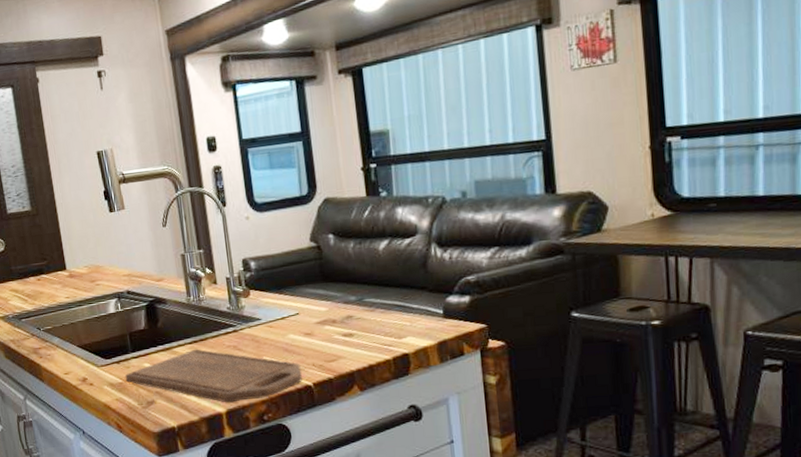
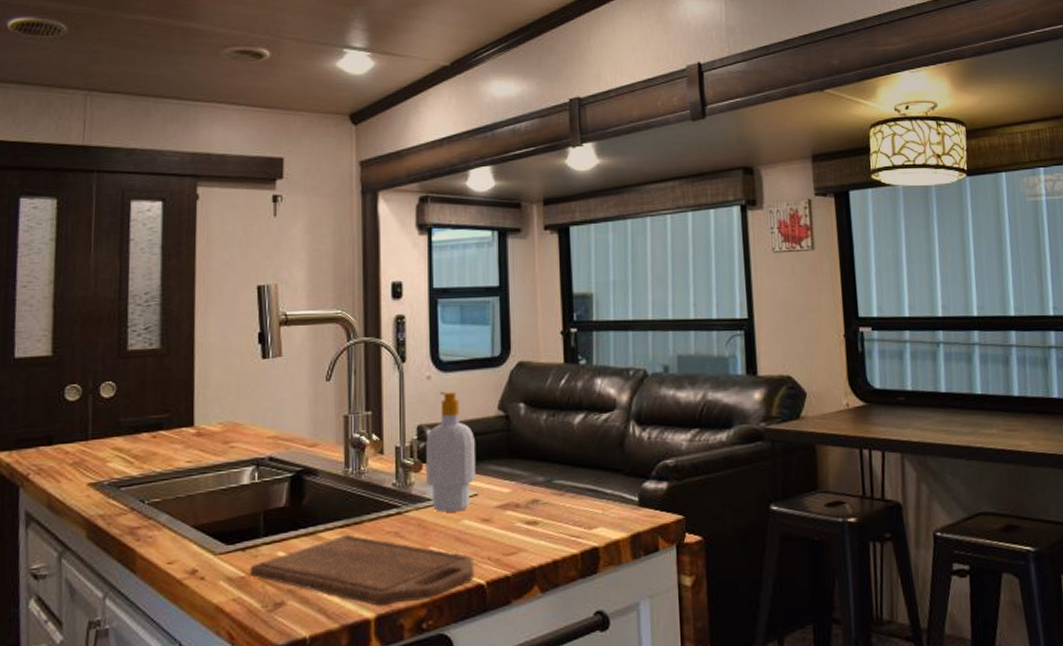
soap bottle: none [251,228,296,329] -> present [426,391,475,513]

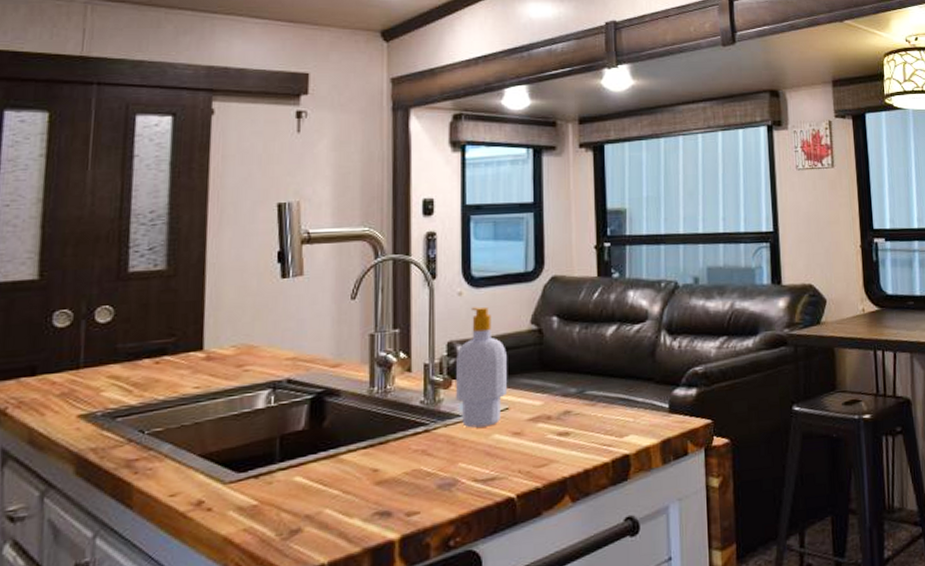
cutting board: present [249,534,474,606] -> none [263,455,504,526]

